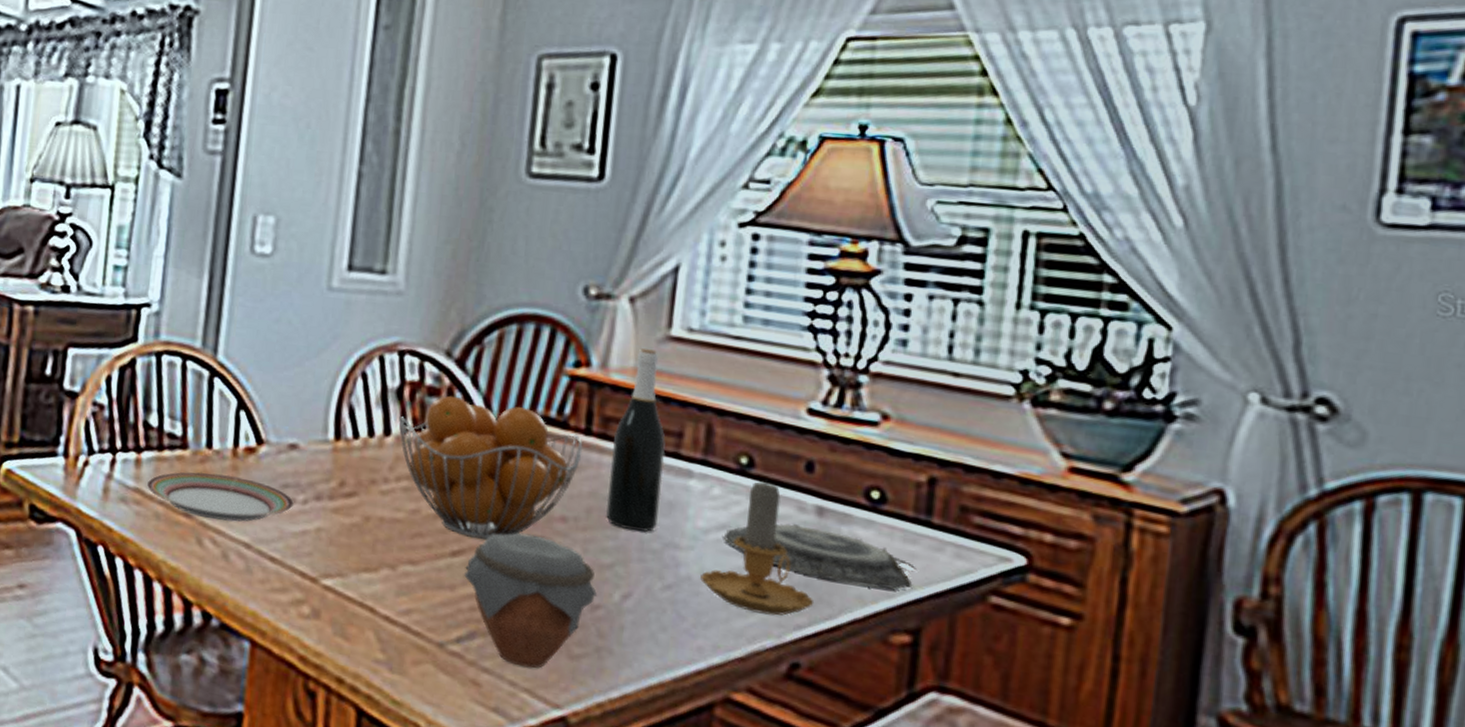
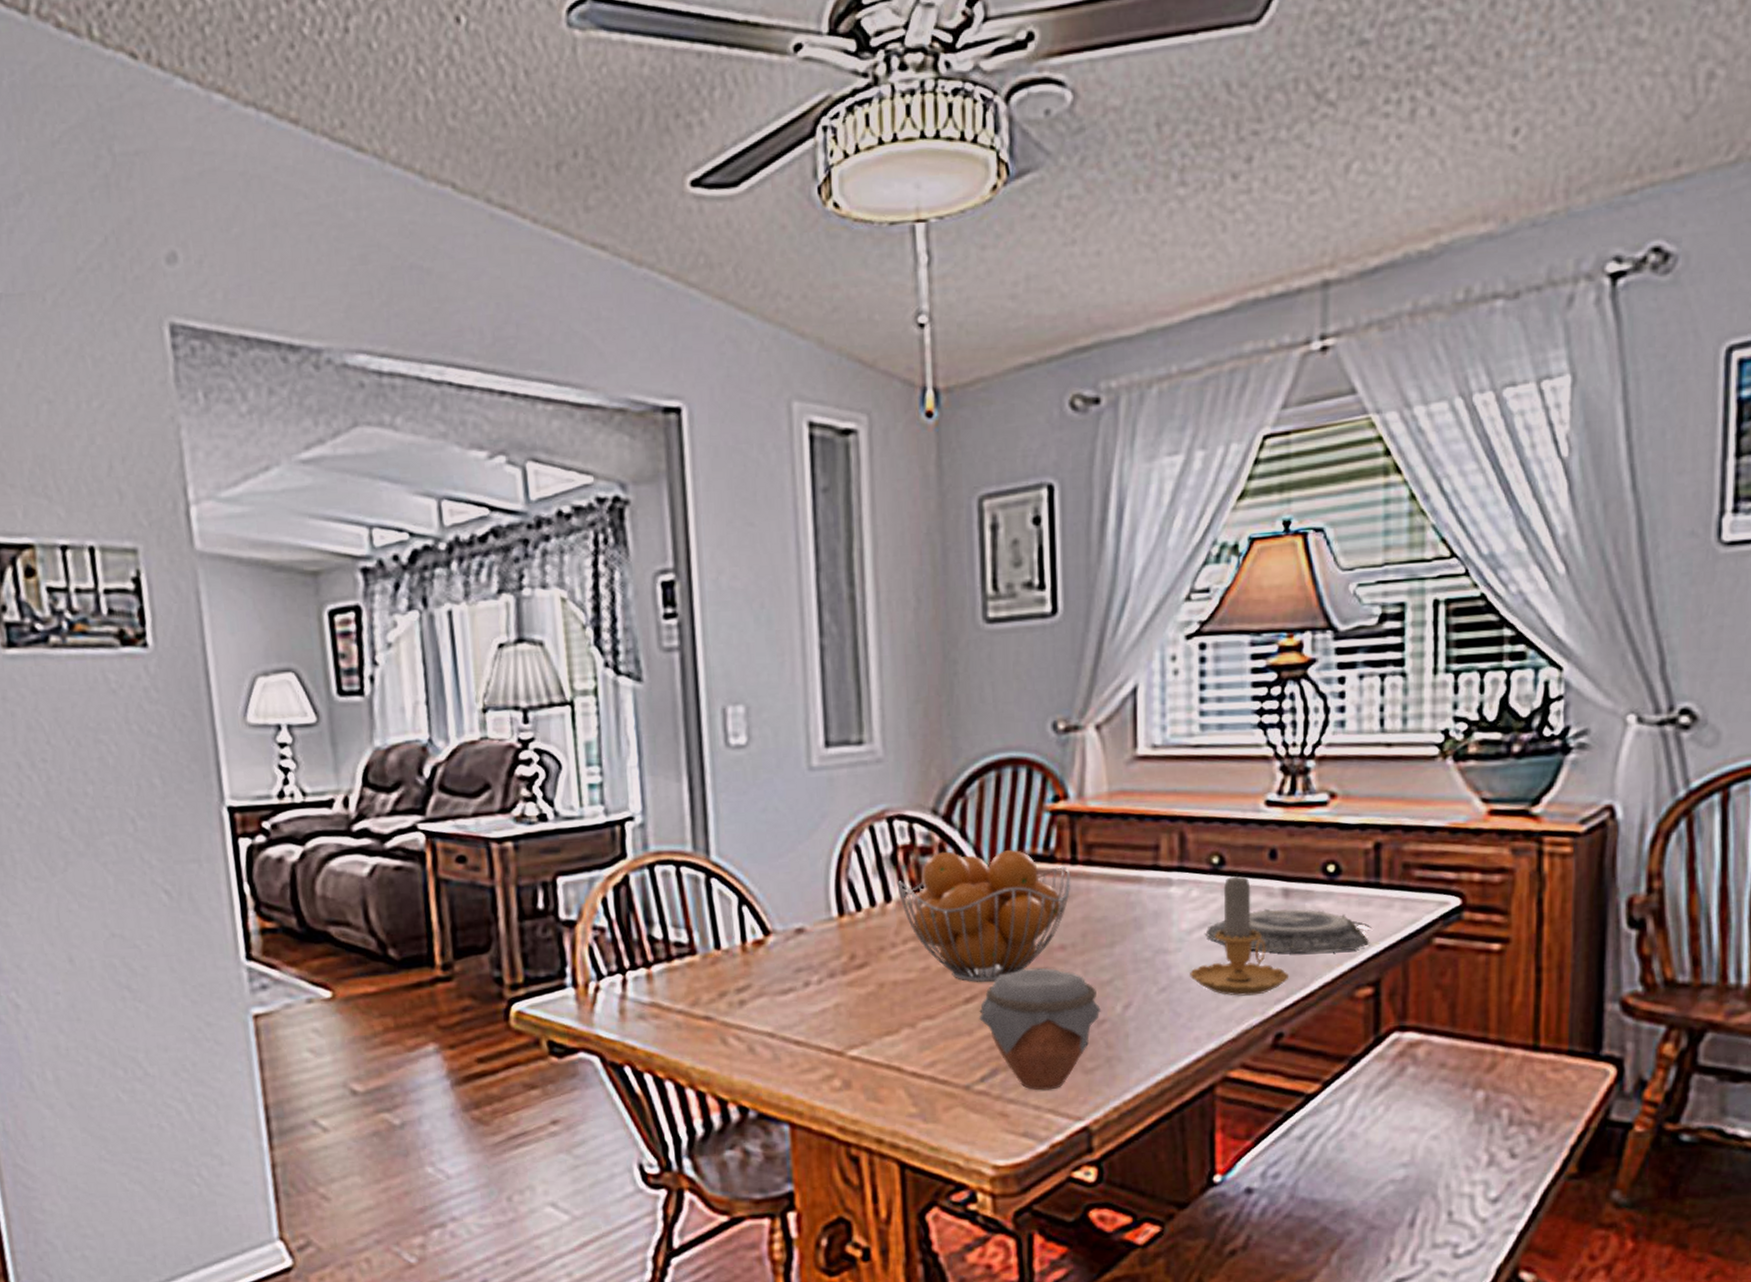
plate: present [146,472,294,522] -> none [661,971,809,1017]
wine bottle: present [605,348,666,532] -> none [1097,772,1147,945]

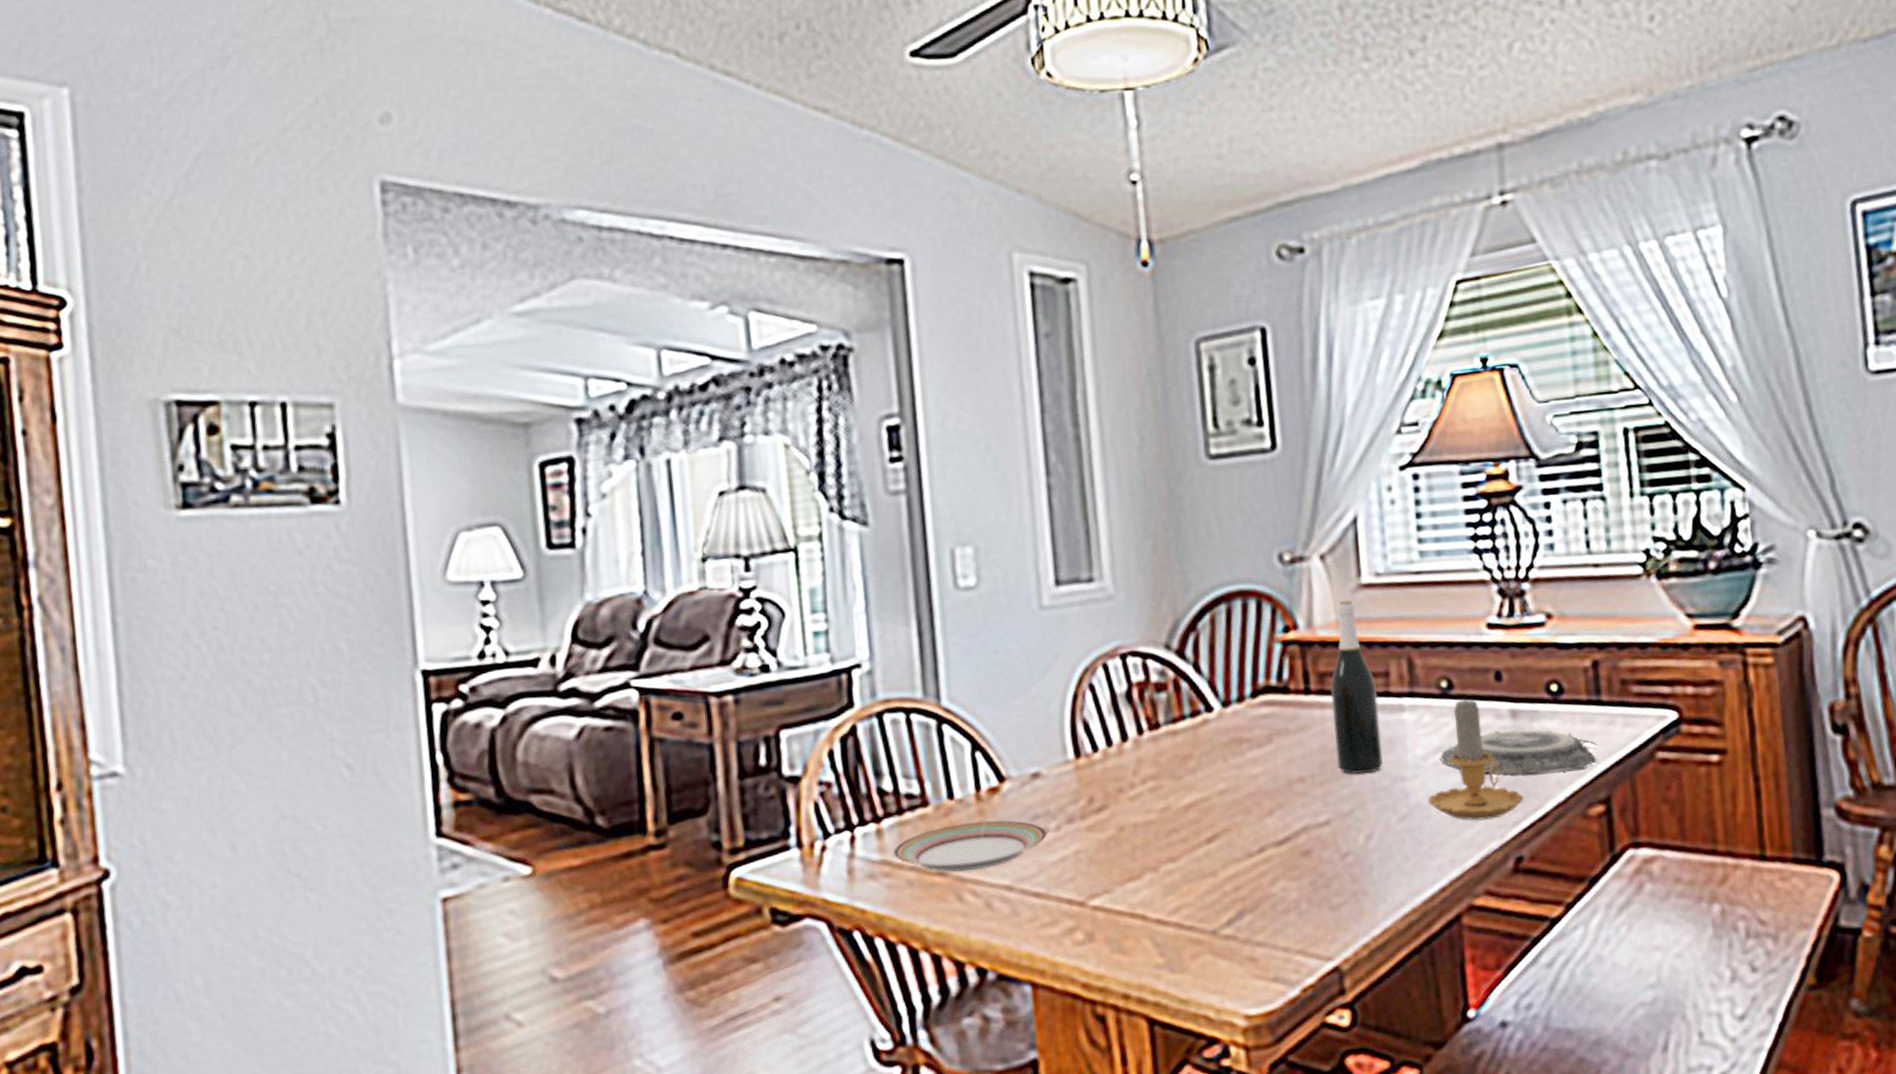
plate: none [661,971,809,1017] -> present [892,820,1047,872]
fruit basket: present [897,849,1071,983] -> none [1133,681,1307,820]
jar: present [978,967,1101,1091] -> none [1221,801,1344,931]
wine bottle: none [1097,772,1147,945] -> present [1330,600,1383,774]

